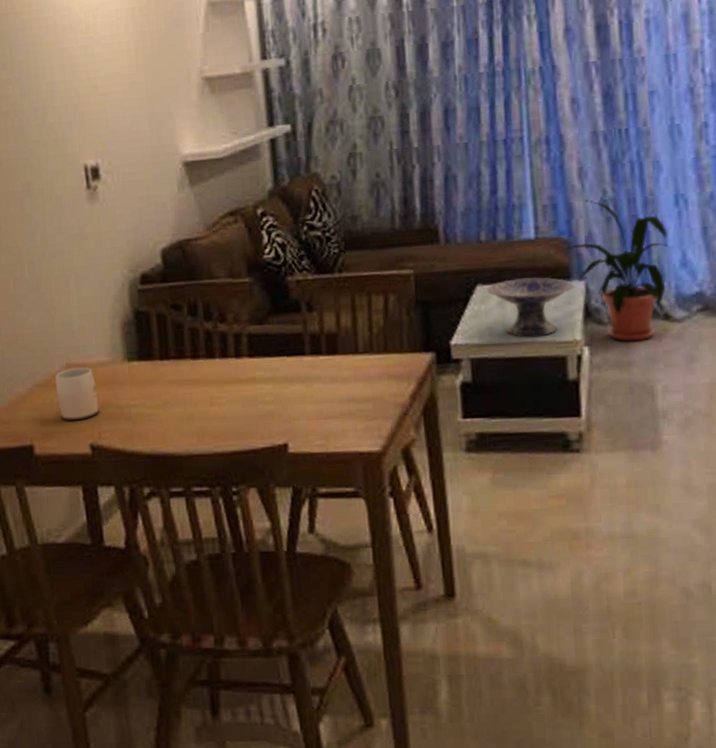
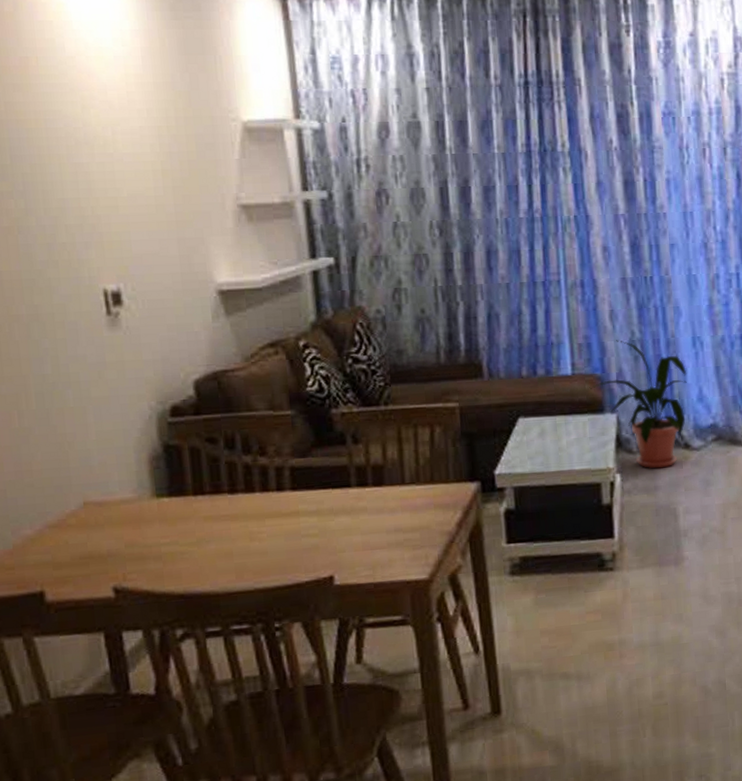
mug: present [55,367,99,421] -> none [70,505,124,564]
decorative bowl: present [487,277,573,337] -> none [528,410,606,466]

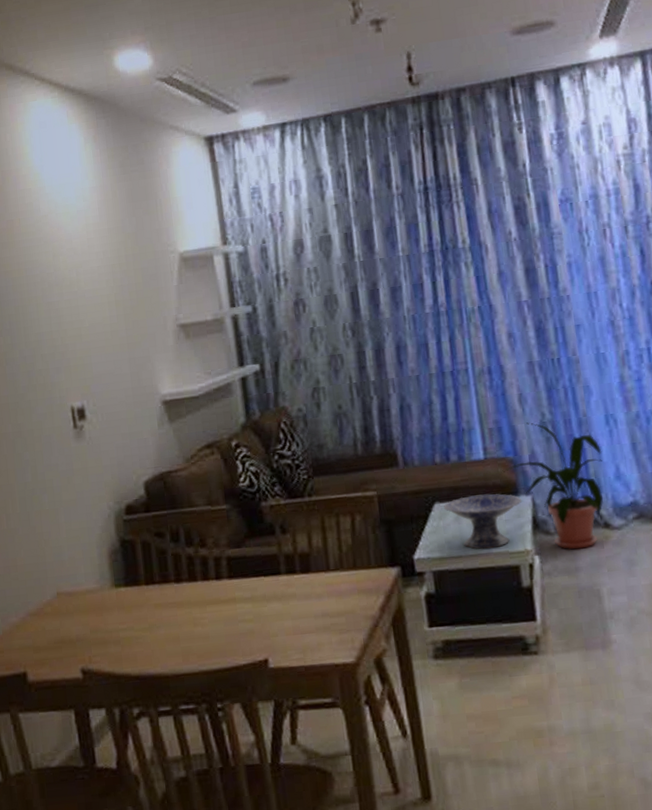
decorative bowl: none [528,410,606,466] -> present [444,494,521,549]

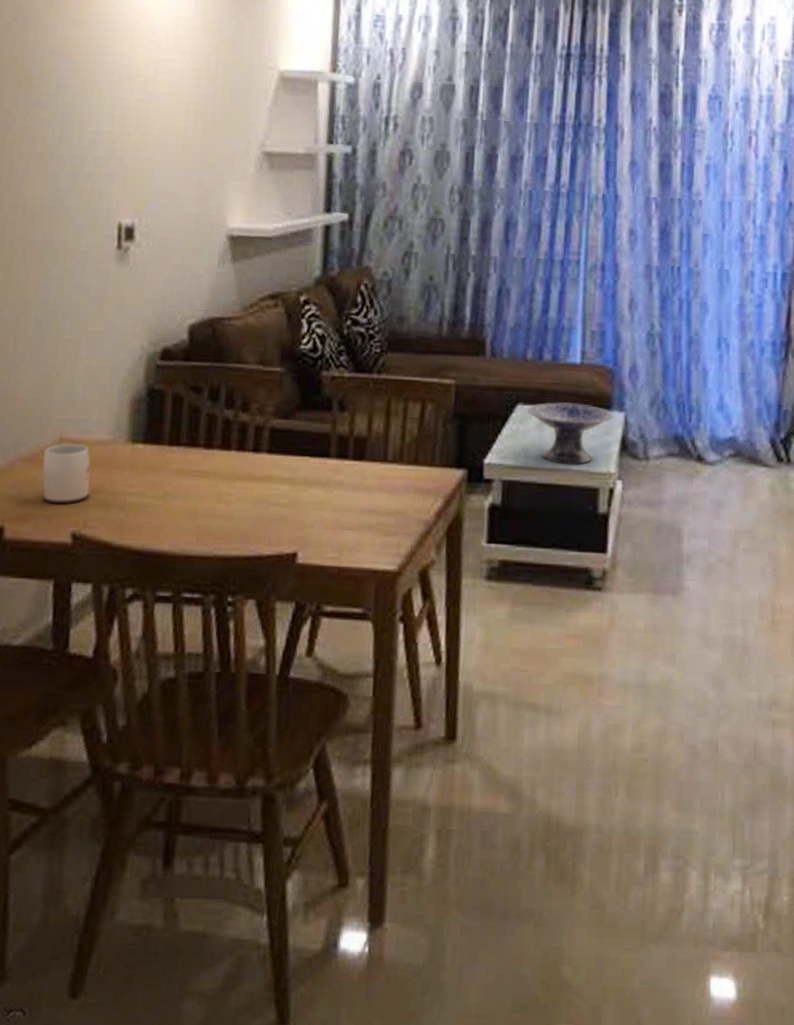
mug: none [46,595,89,647] -> present [41,443,91,504]
house plant: present [502,422,603,550] -> none [598,331,708,480]

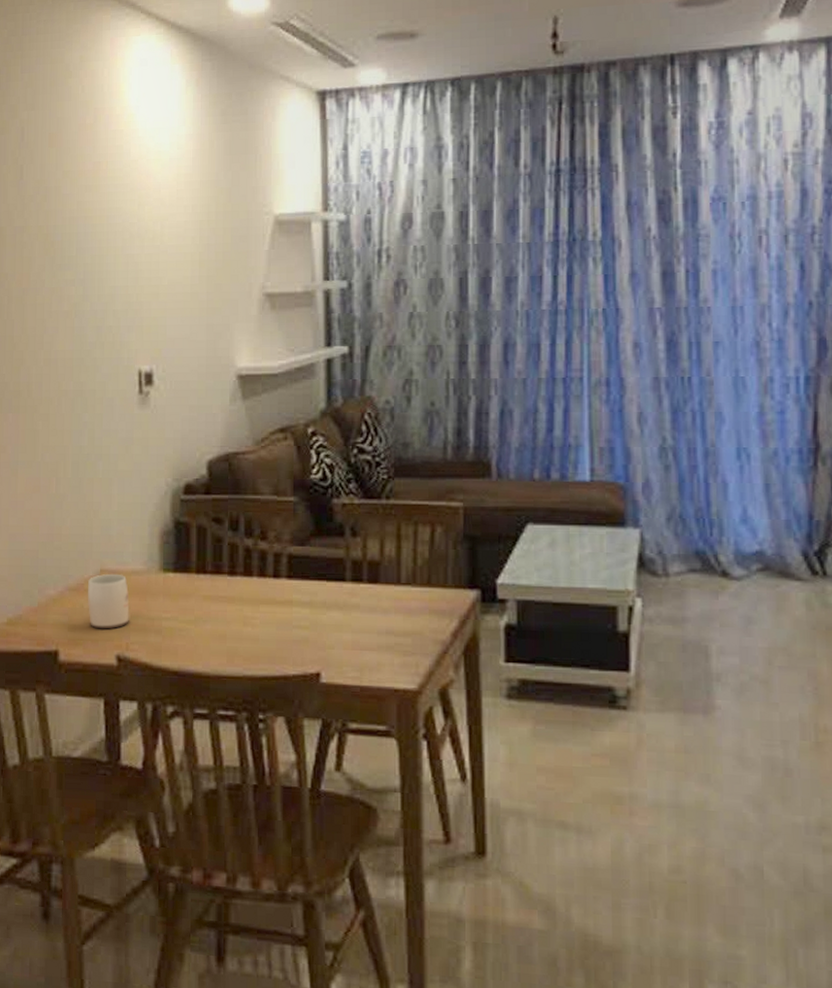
decorative bowl: present [527,402,613,464] -> none [538,520,628,583]

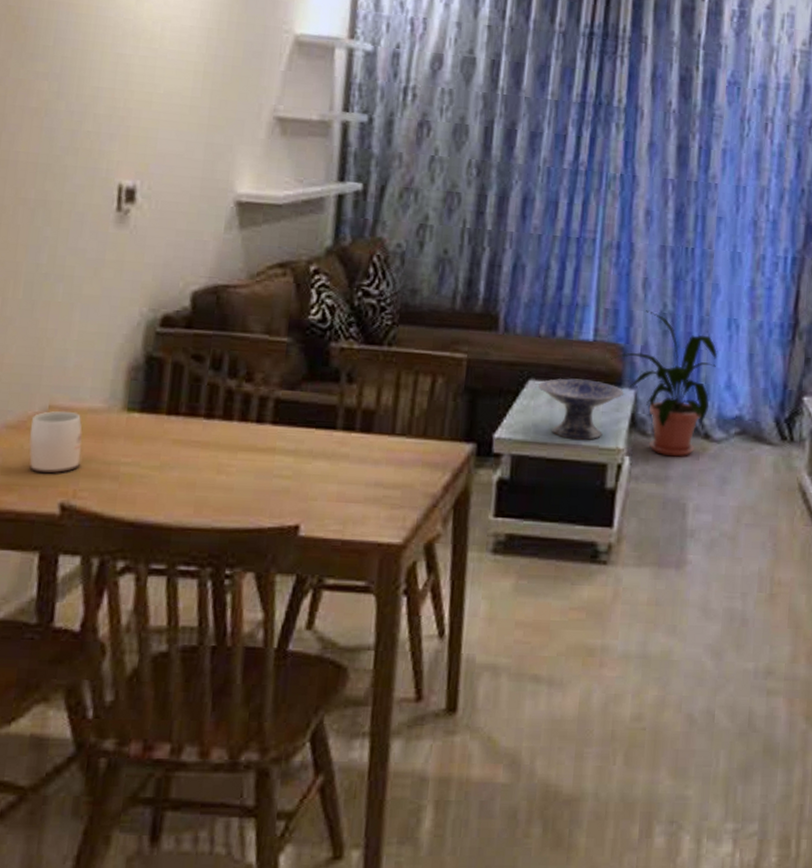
decorative bowl: none [538,520,628,583] -> present [538,378,624,440]
house plant: none [609,446,729,597] -> present [610,310,718,457]

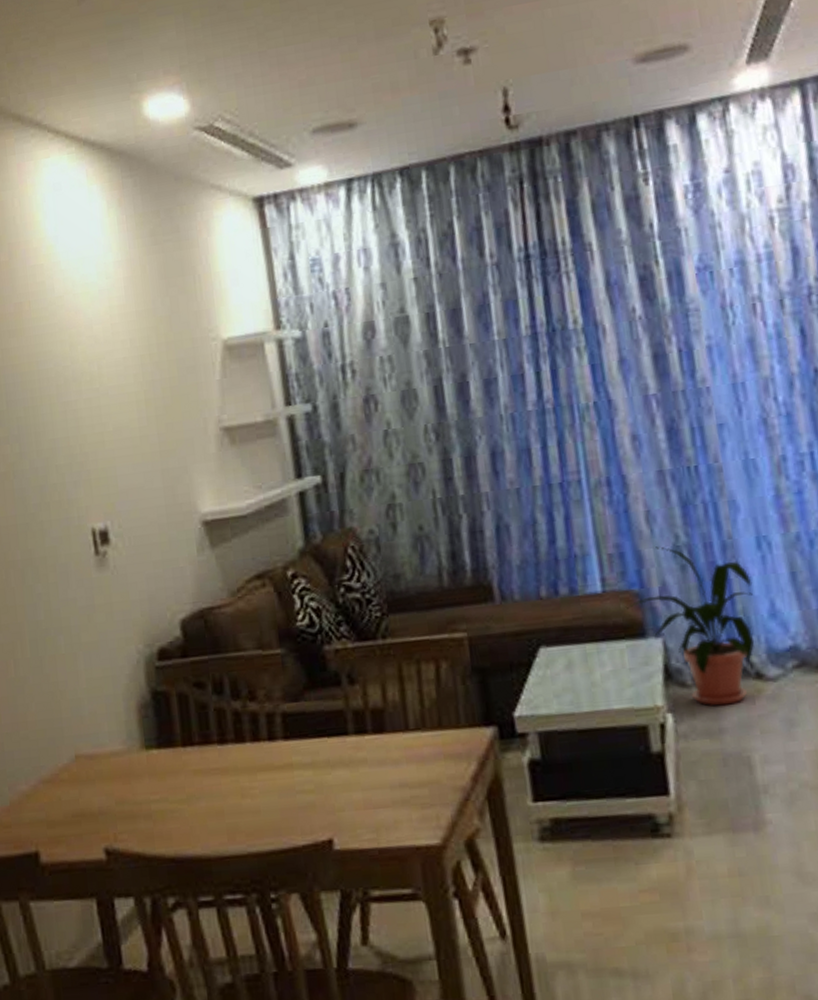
mug: present [28,410,83,474] -> none [62,758,114,822]
decorative bowl: present [538,378,624,440] -> none [551,635,650,705]

